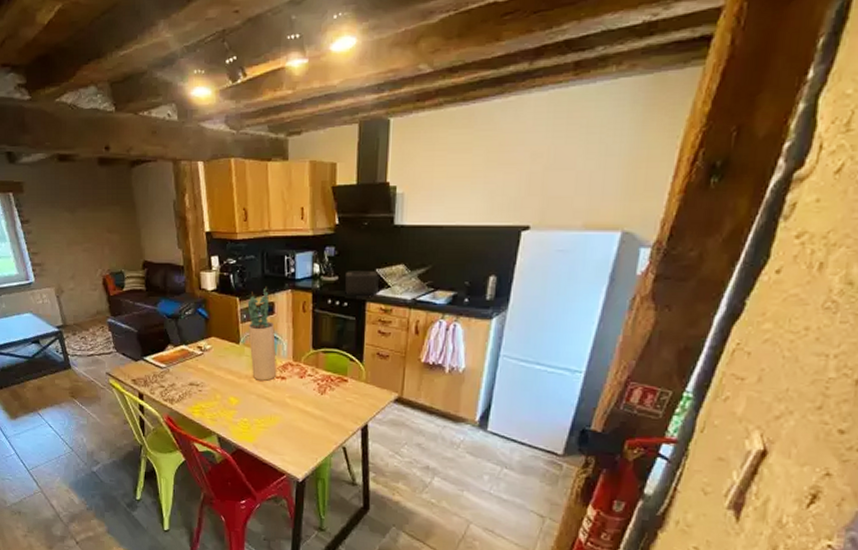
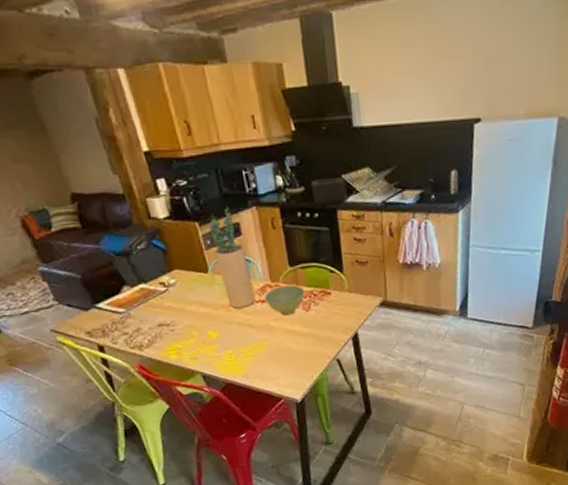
bowl: none [285,366,323,395] -> present [265,285,305,316]

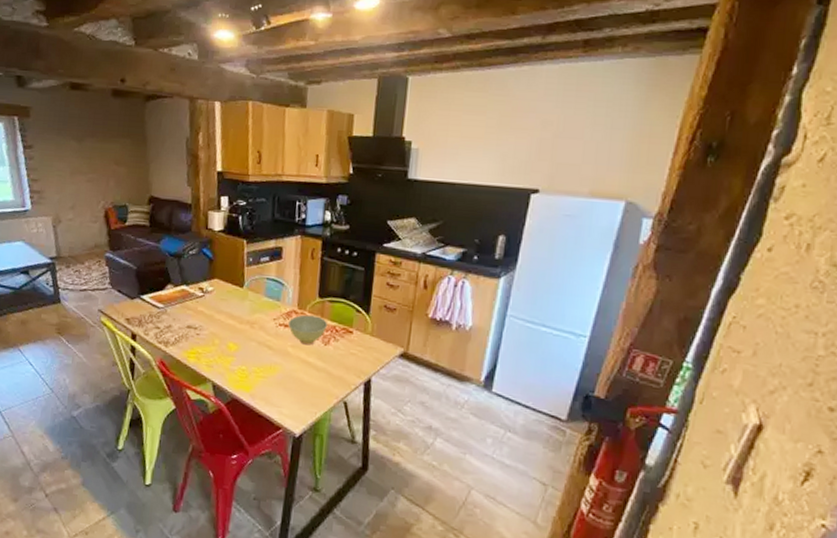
vase: present [209,206,256,309] -> none [253,230,282,329]
toaster: present [310,177,349,206] -> none [355,221,392,247]

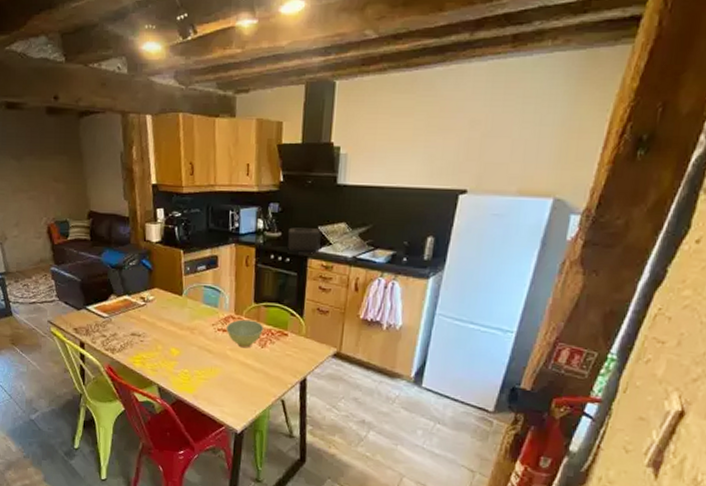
toaster: none [355,221,392,247] -> present [287,227,322,253]

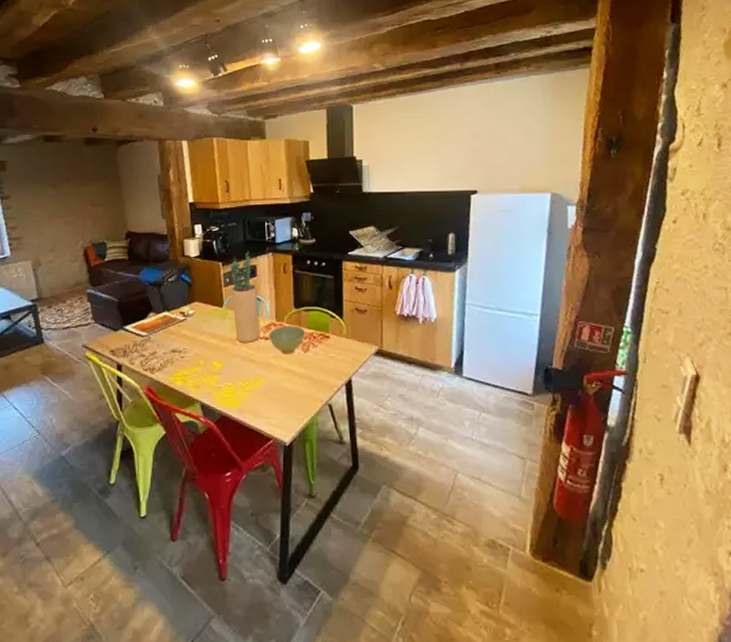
vase: none [191,240,219,334] -> present [230,251,261,344]
toaster: present [287,227,322,253] -> none [321,233,354,256]

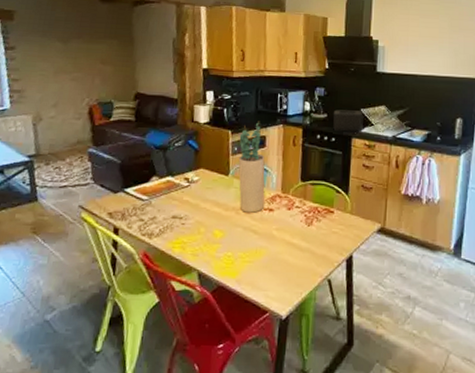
bowl: present [269,326,306,354] -> none [273,198,311,227]
toaster: none [321,233,354,256] -> present [332,109,365,133]

